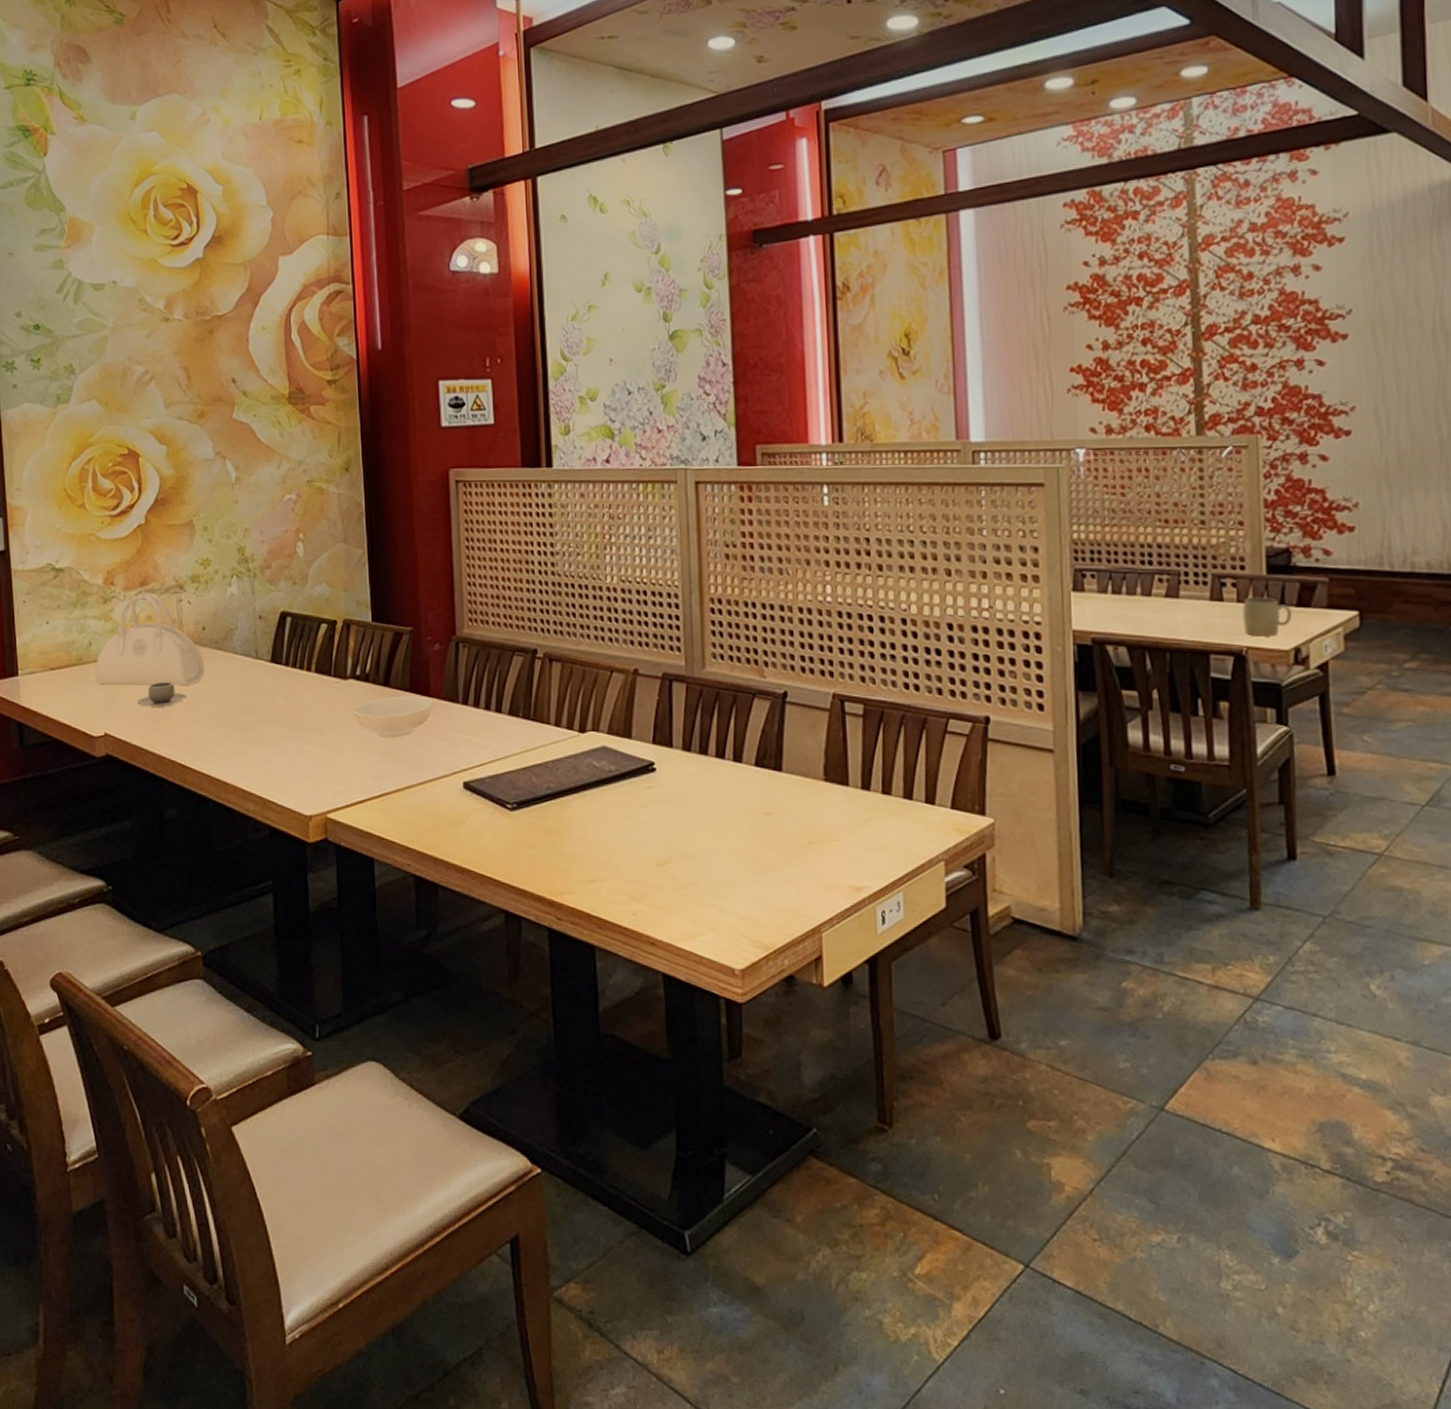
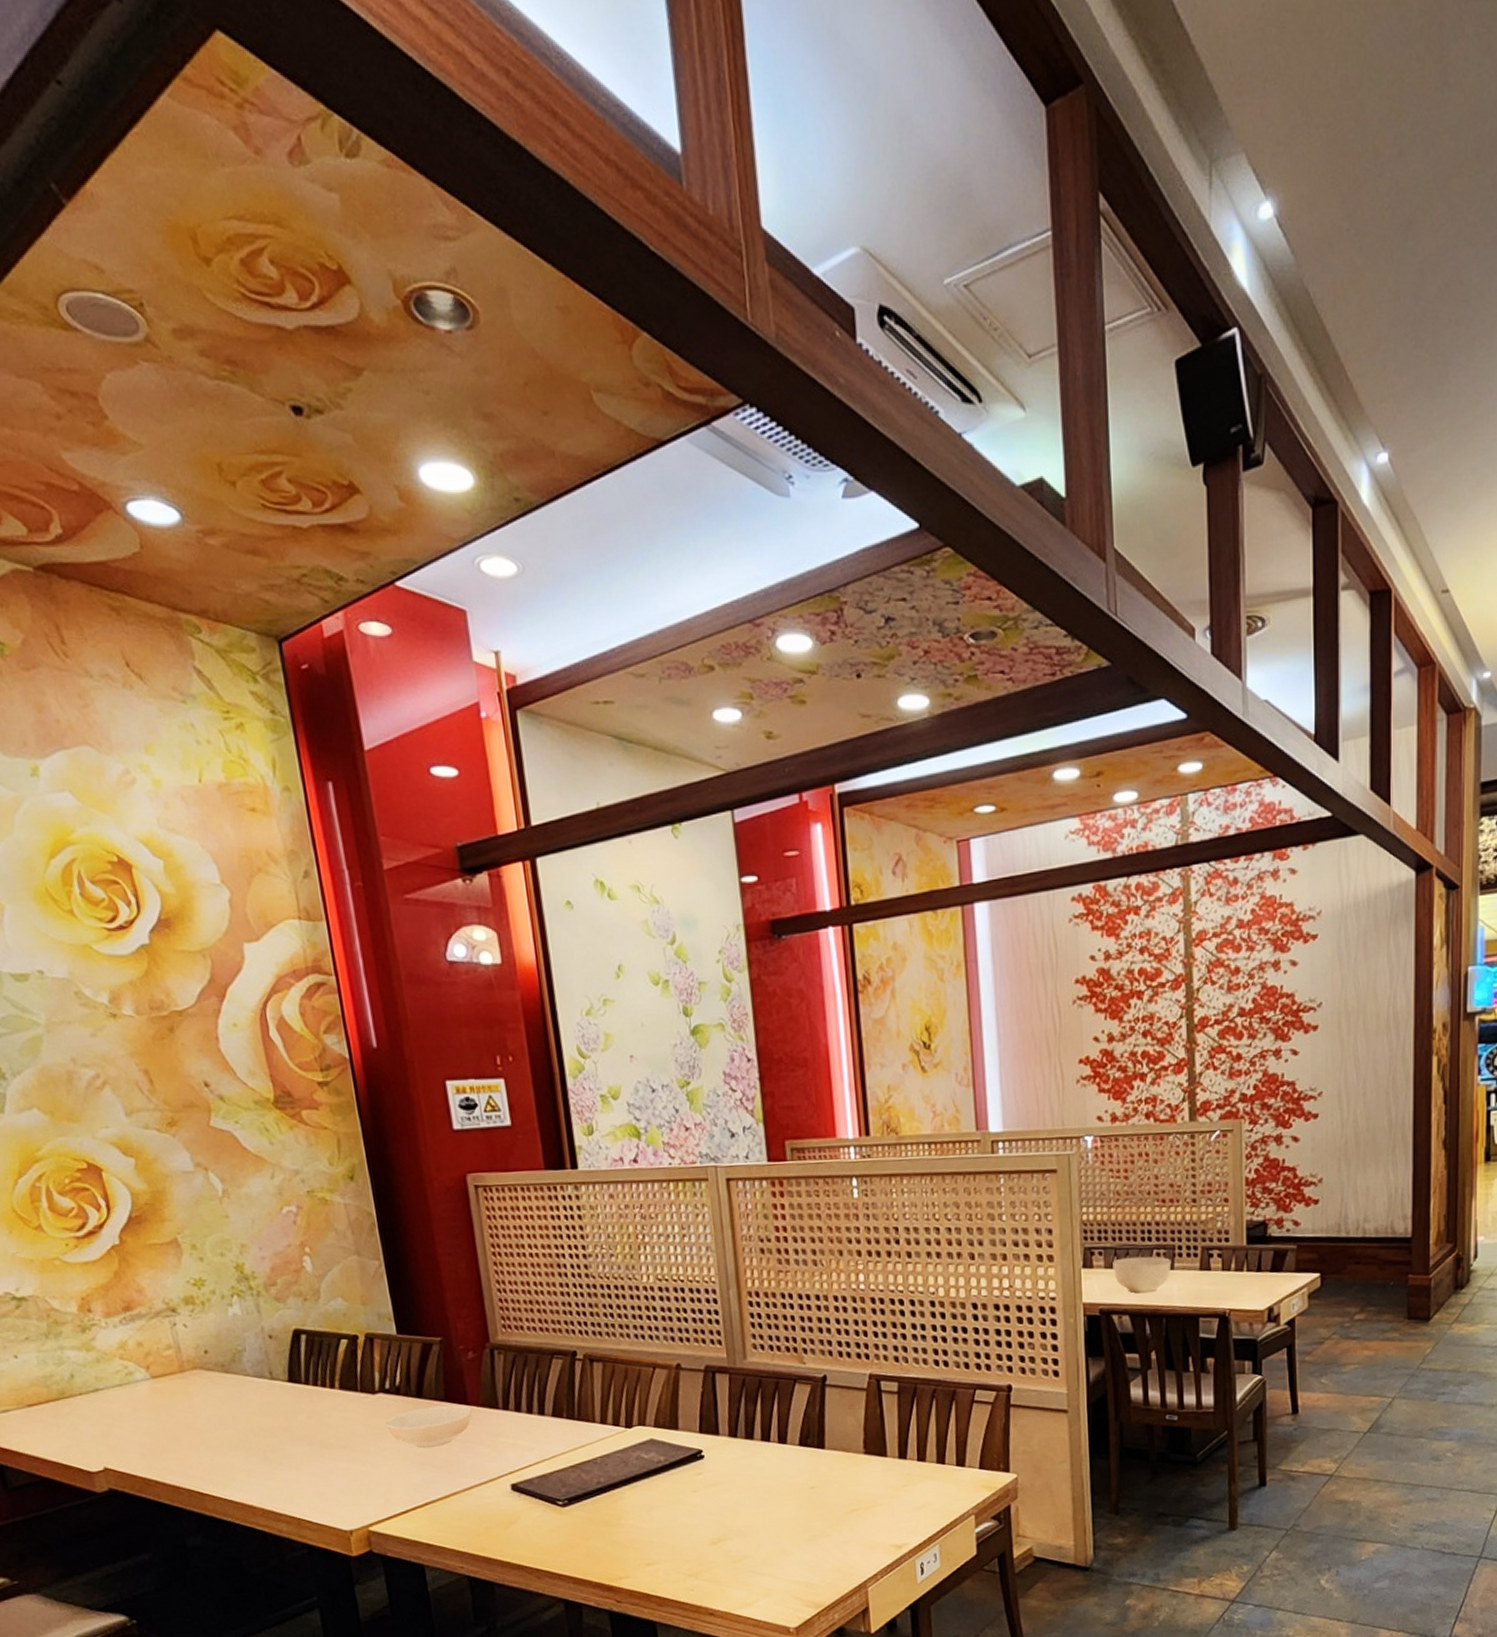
handbag: present [95,593,206,685] -> none [82,1318,214,1418]
teacup: present [136,681,187,707] -> none [137,1409,196,1437]
bowl: none [1107,581,1177,623] -> present [1112,1256,1172,1294]
mug: present [1242,597,1293,636] -> none [1226,1265,1267,1300]

